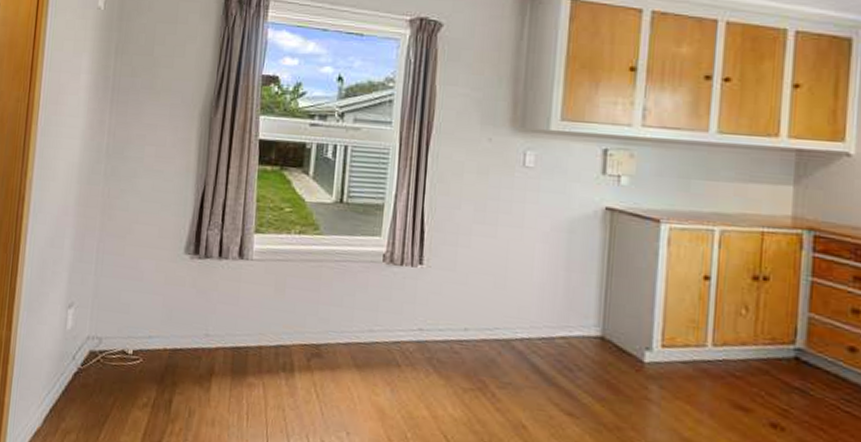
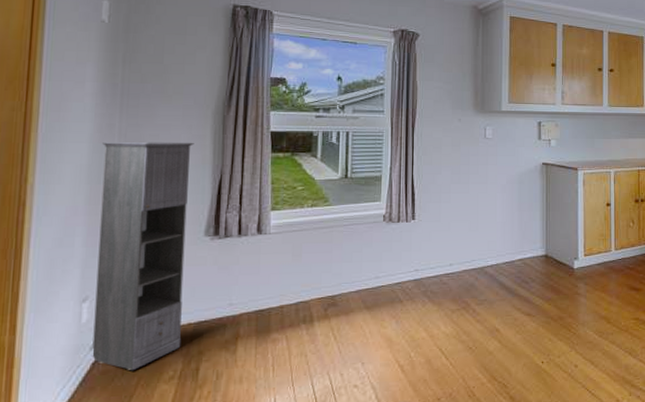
storage cabinet: none [74,140,179,389] -> present [92,141,194,370]

